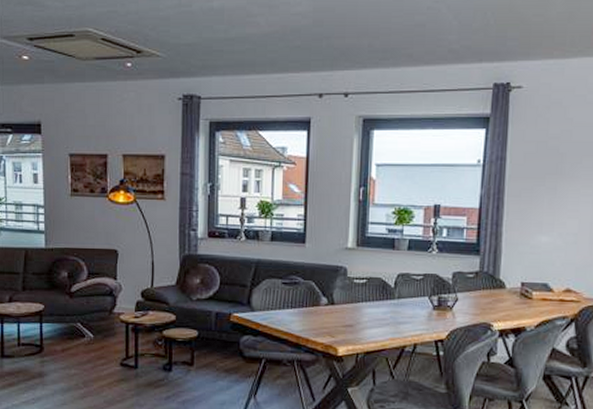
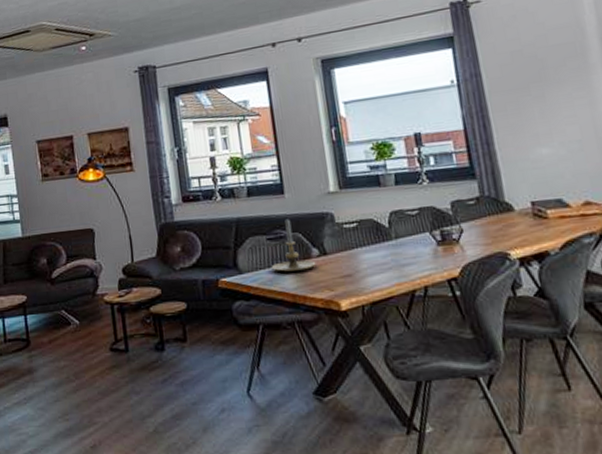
candle holder: none [281,267,323,316] -> present [271,219,316,272]

